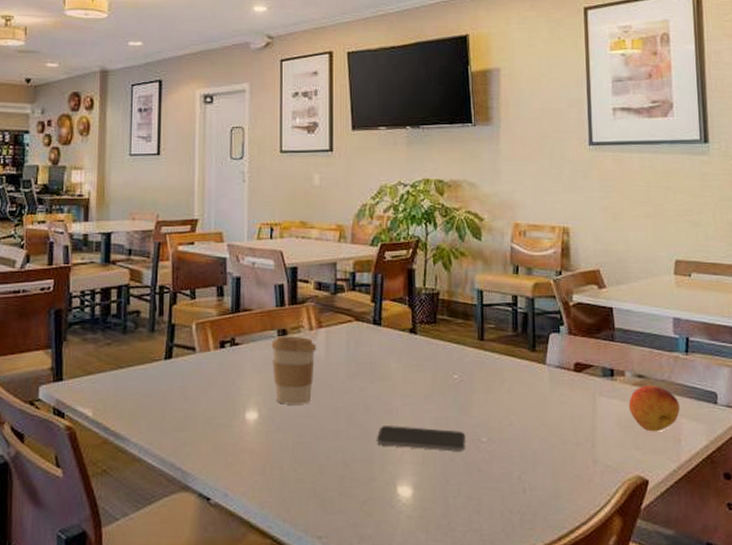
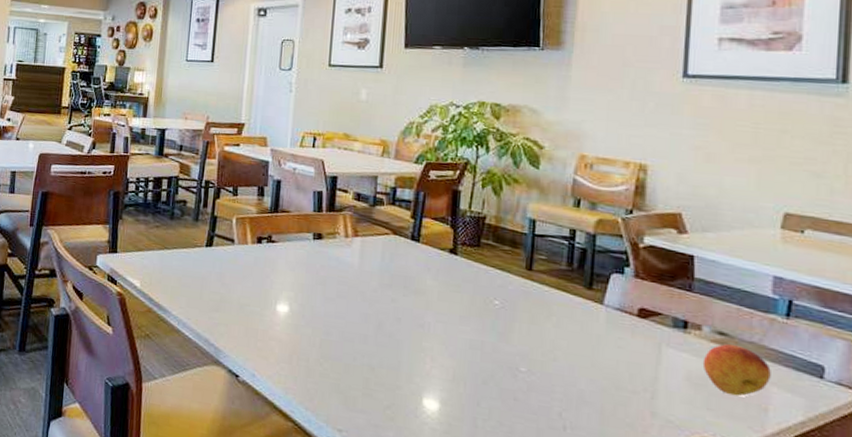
coffee cup: present [271,336,317,404] -> none [306,239,351,306]
smartphone: present [376,426,466,452] -> none [404,338,502,377]

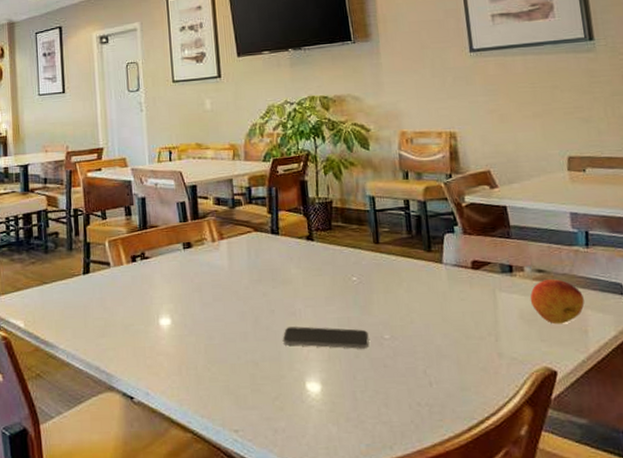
smartphone: none [404,338,502,377] -> present [282,326,370,349]

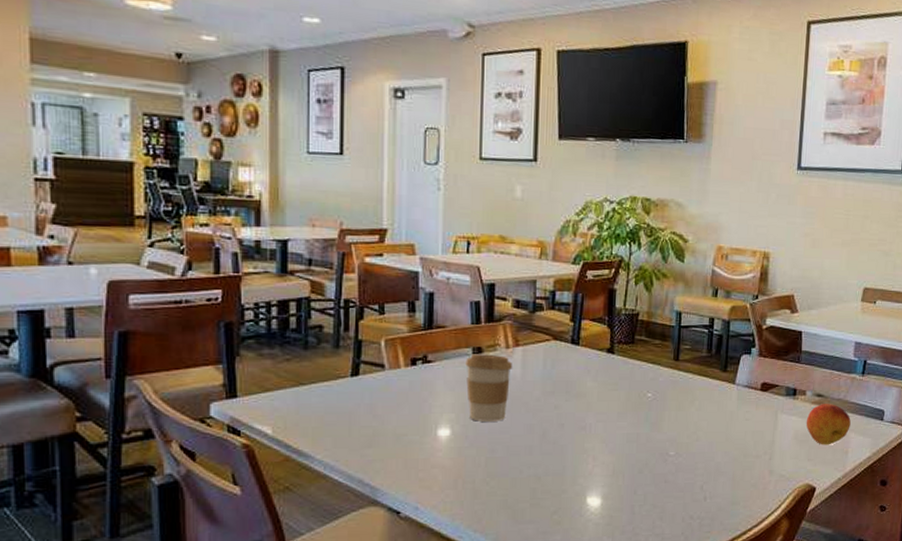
coffee cup: none [178,248,221,311] -> present [466,354,513,422]
smartphone: present [282,326,370,349] -> none [568,441,655,465]

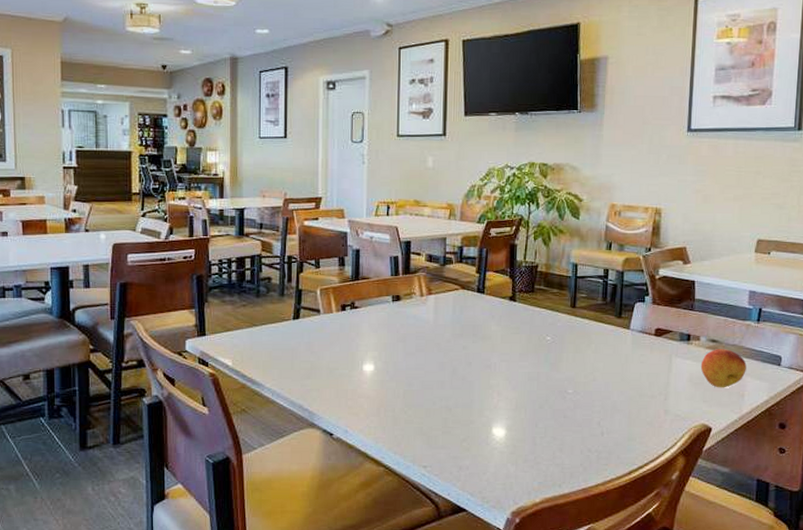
coffee cup: present [466,354,513,422] -> none [386,301,427,359]

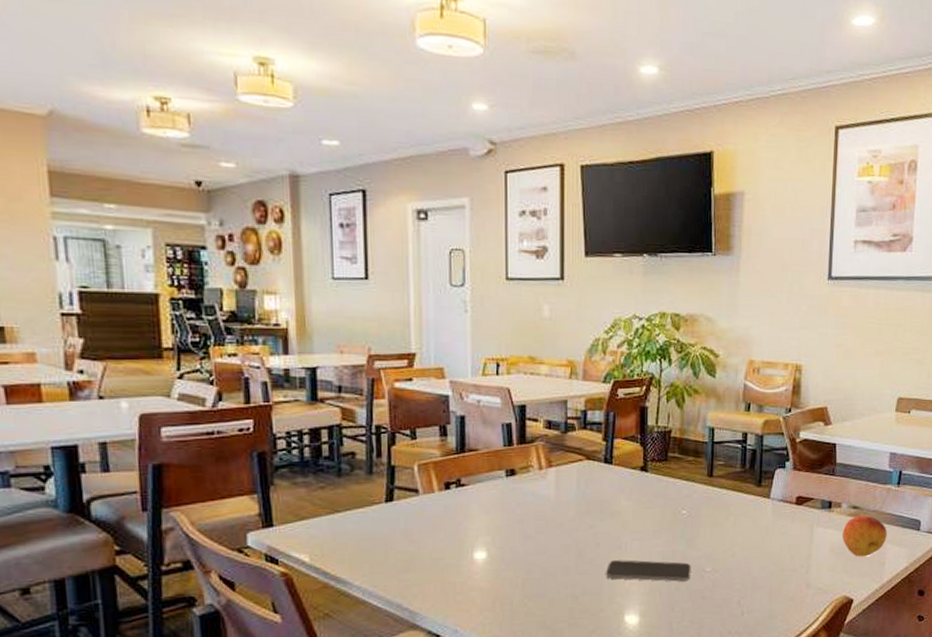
smartphone: none [476,378,554,401] -> present [605,560,691,582]

